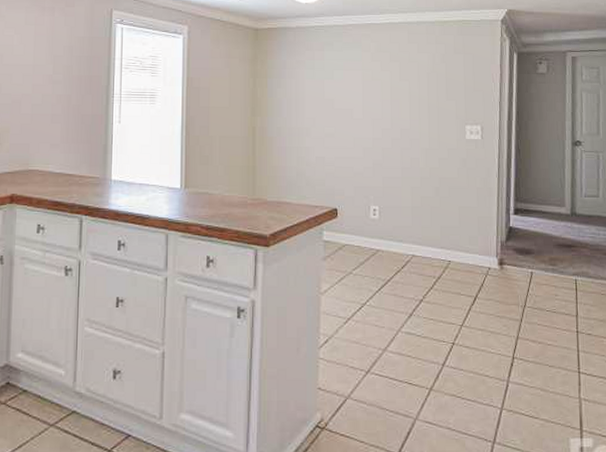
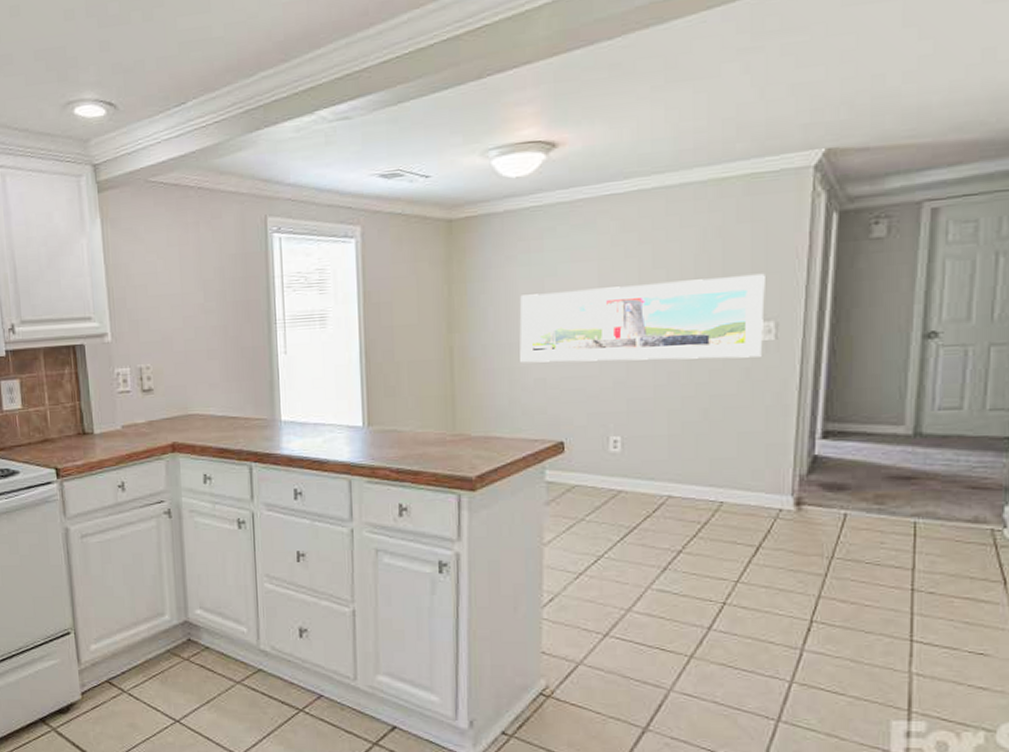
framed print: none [306,90,474,151] -> present [519,273,765,363]

